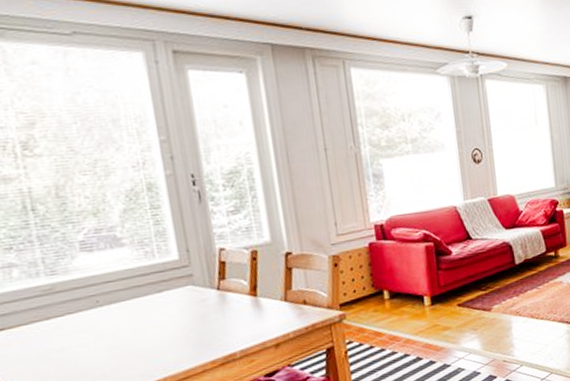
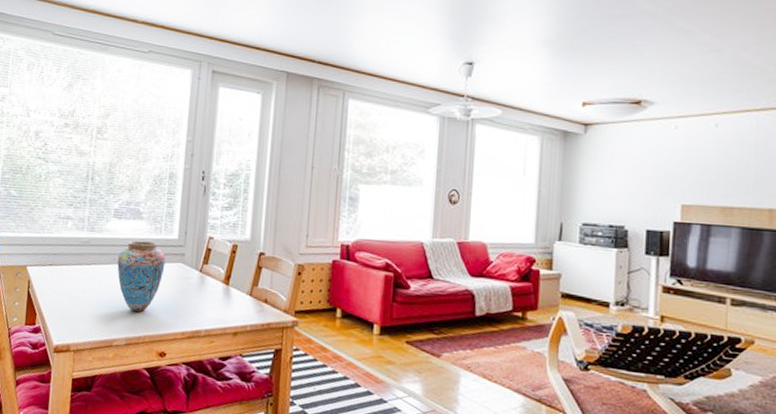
vase: none [101,269,171,356] -> present [117,240,166,313]

